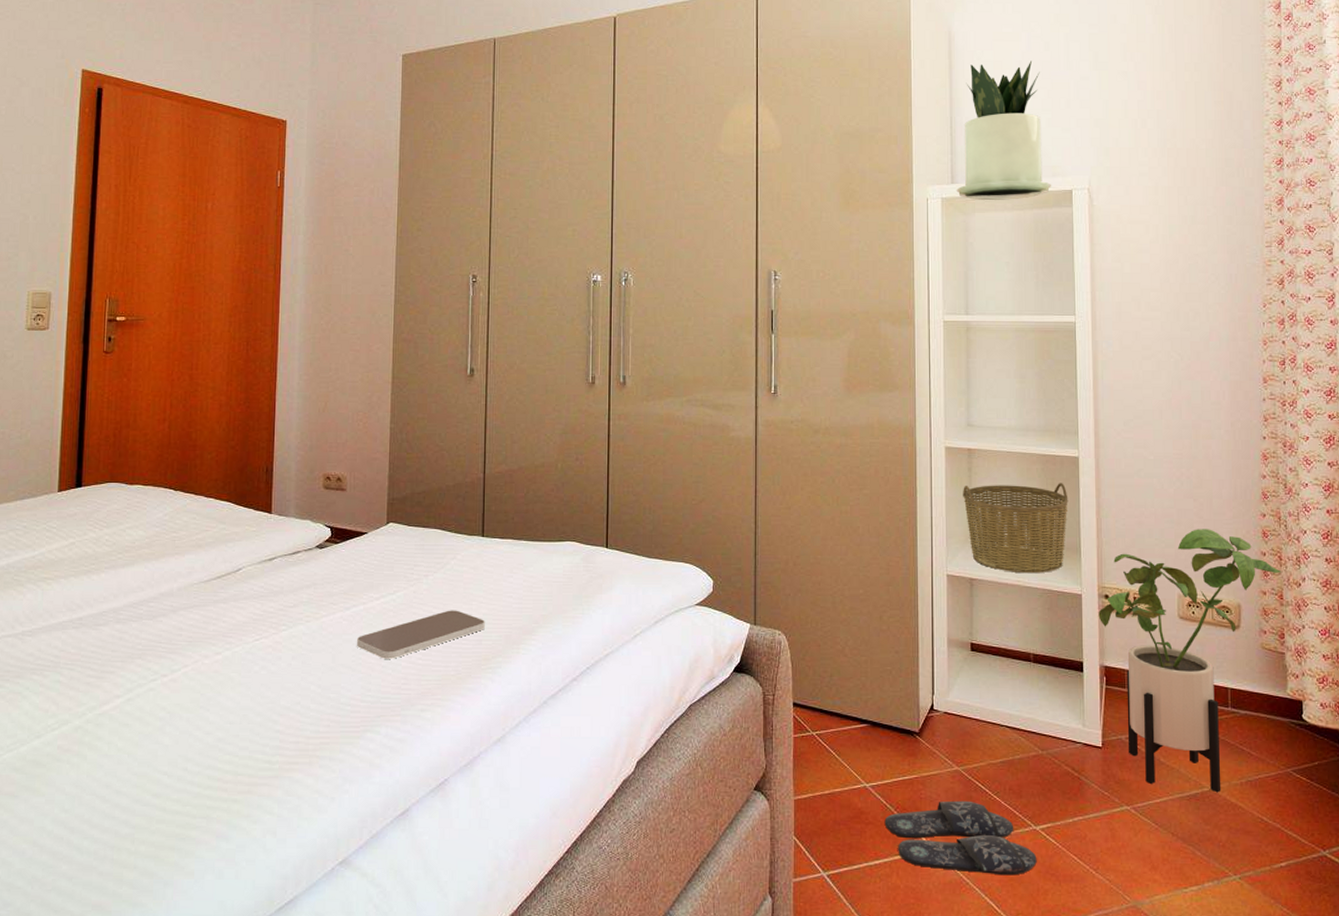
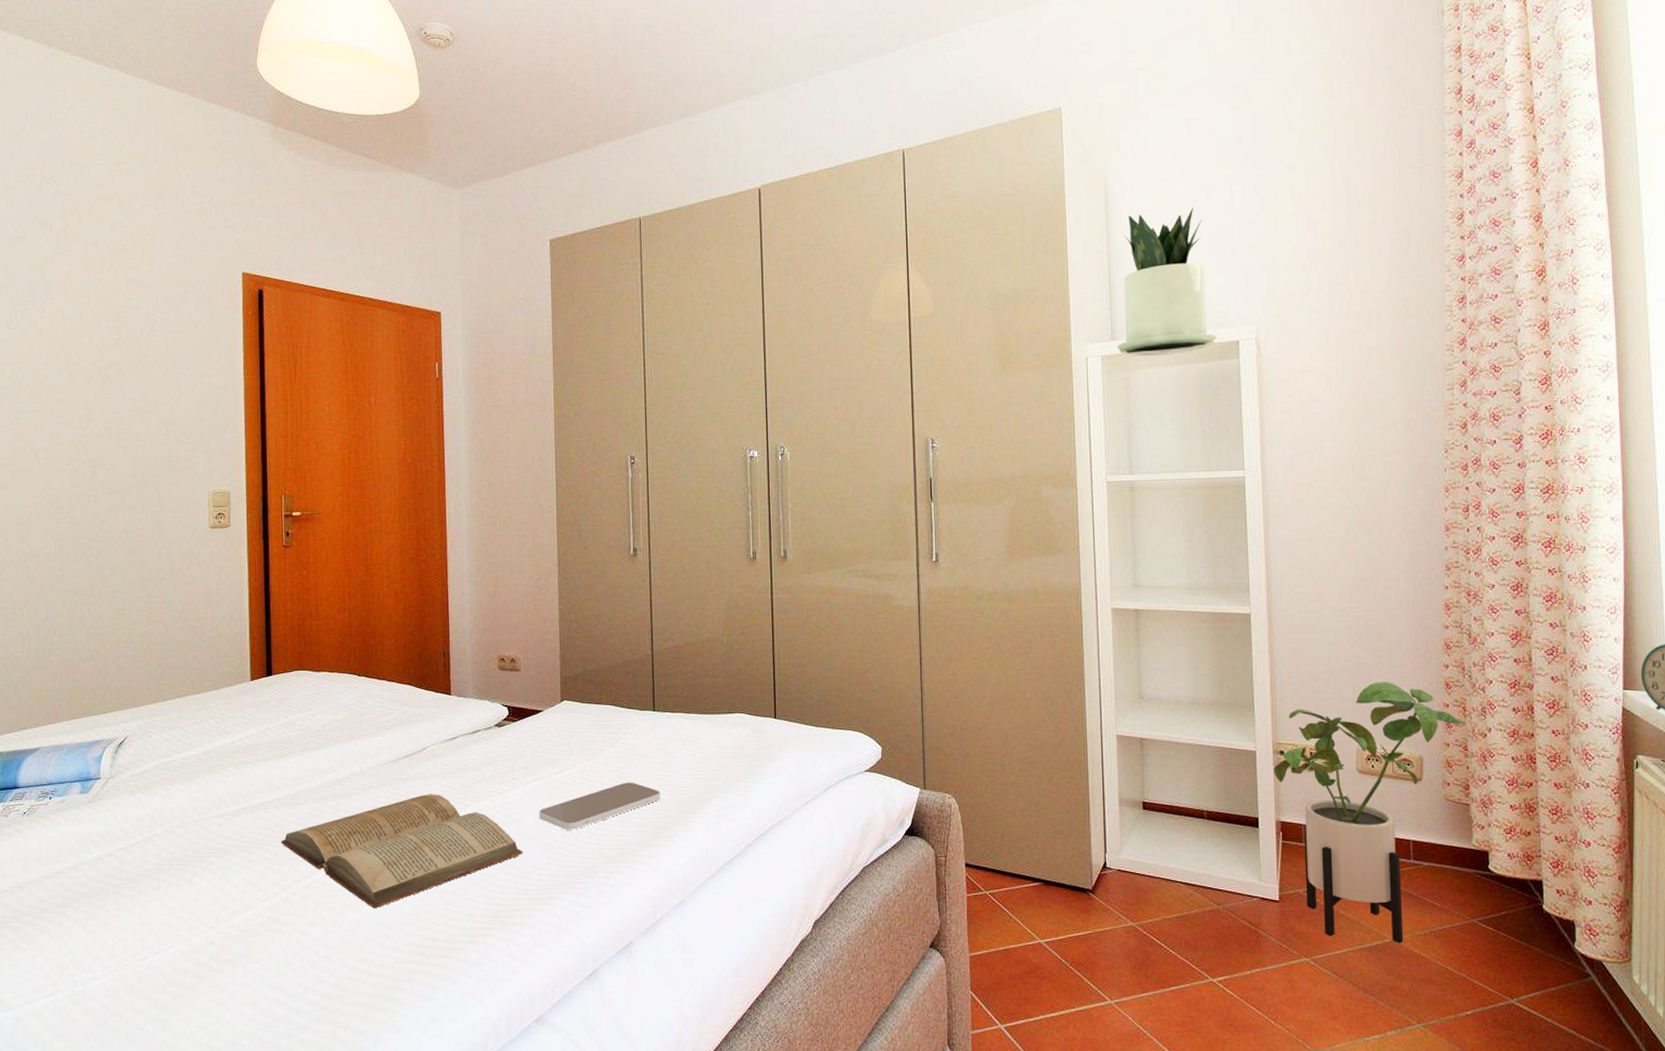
book: none [78,617,337,739] -> present [281,794,523,909]
slippers: present [884,800,1037,876] -> none [1060,955,1215,1026]
basket: present [963,483,1068,574] -> none [1131,640,1240,732]

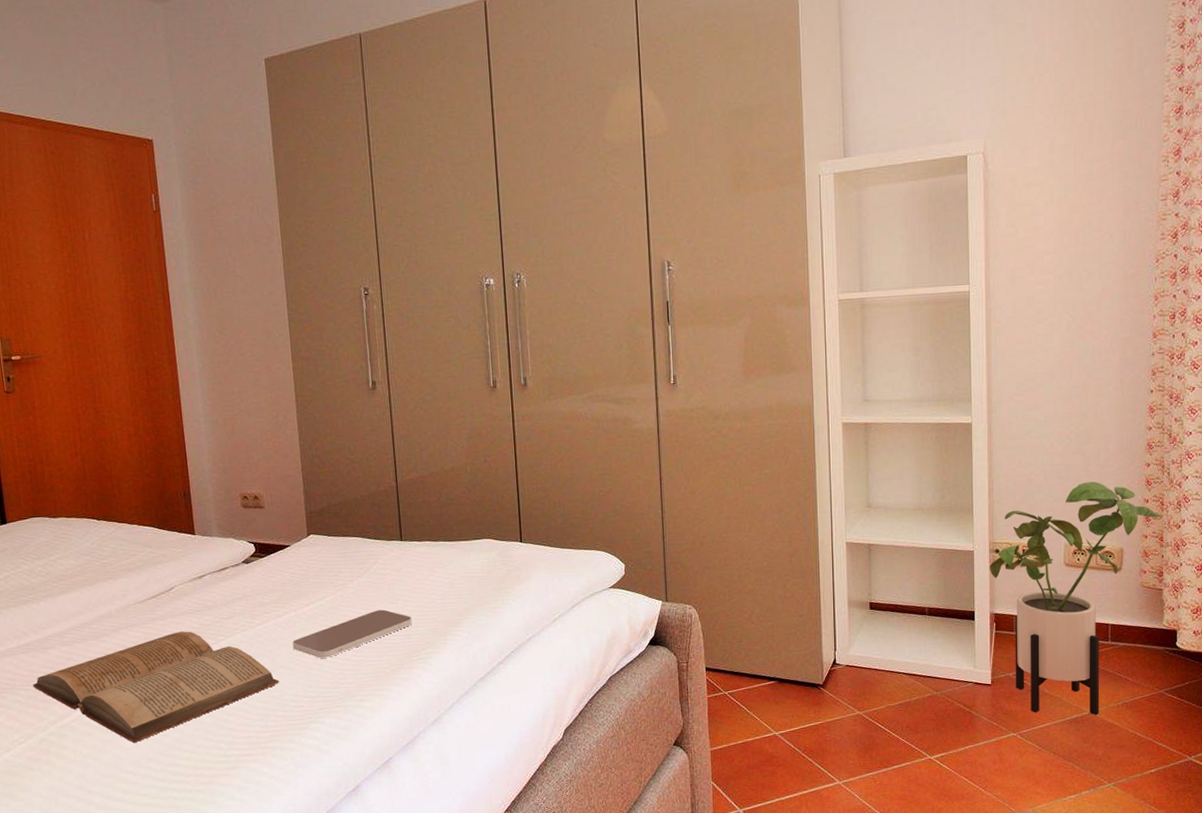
planter: present [1116,208,1217,357] -> none [848,18,947,173]

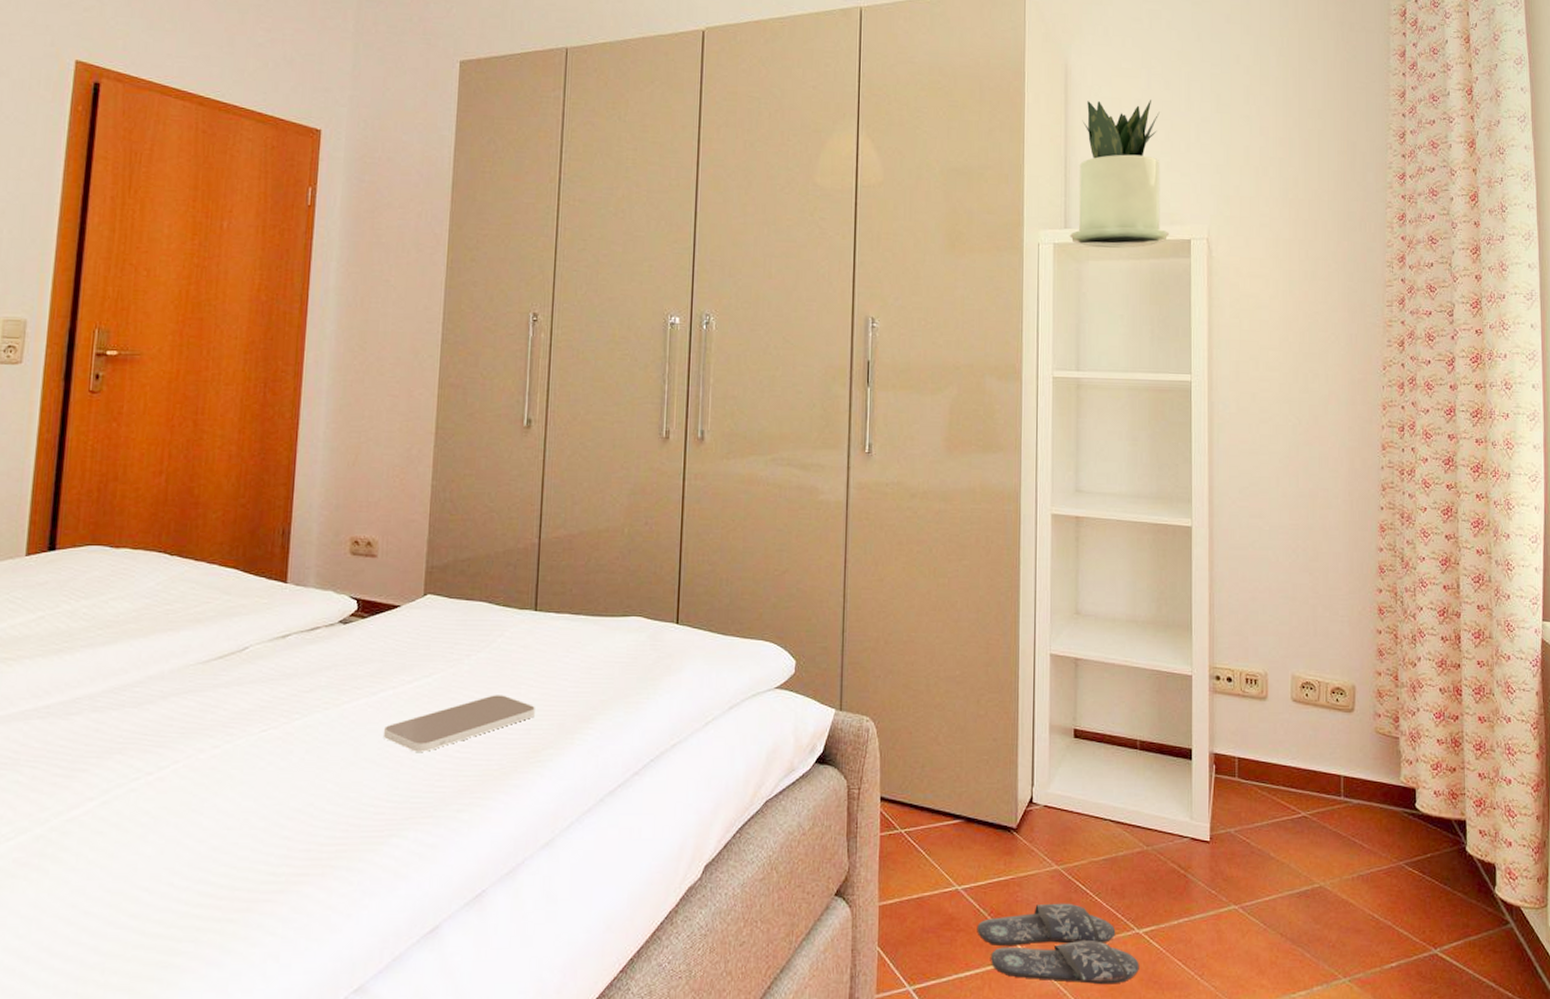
book: present [33,631,279,743] -> none [42,704,359,849]
slippers: none [793,739,932,800] -> present [977,903,1139,985]
planter: none [848,18,947,173] -> present [1069,99,1170,249]
house plant: present [989,481,1164,716] -> none [1209,605,1399,889]

